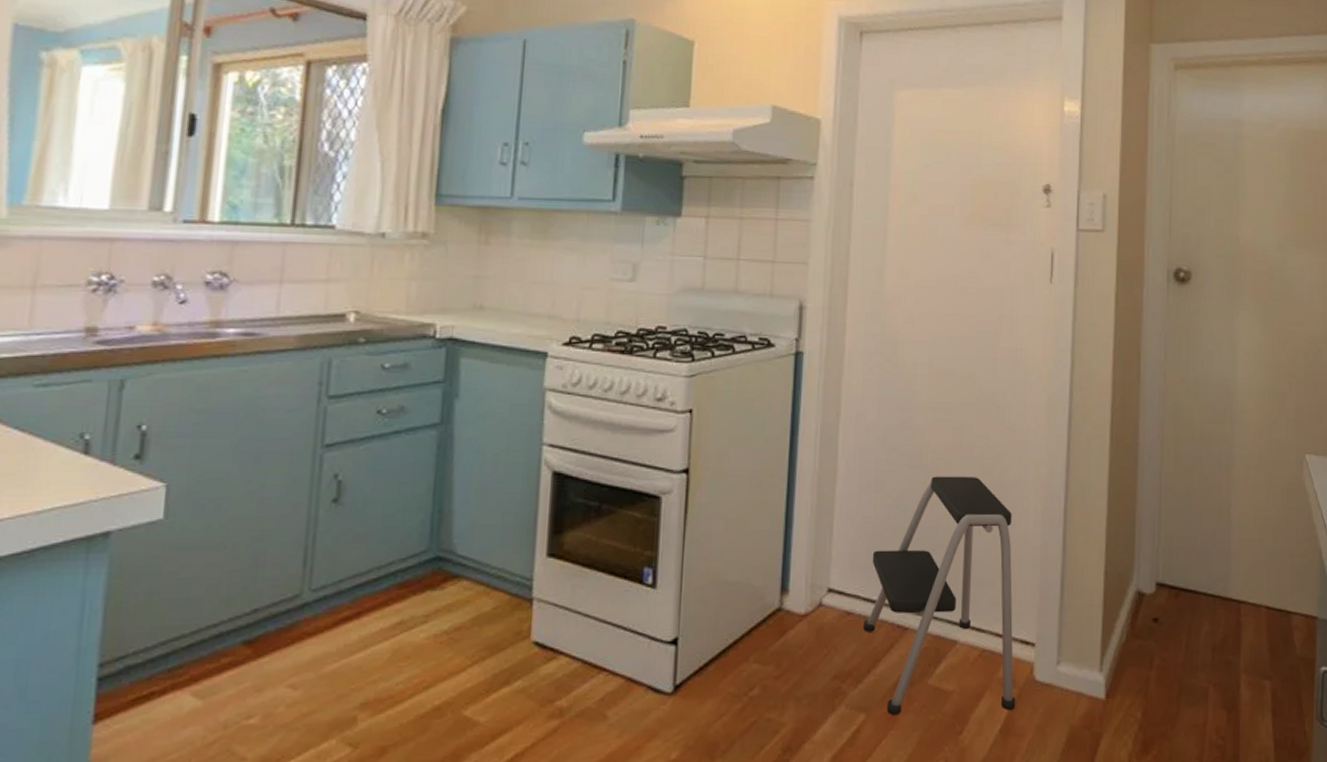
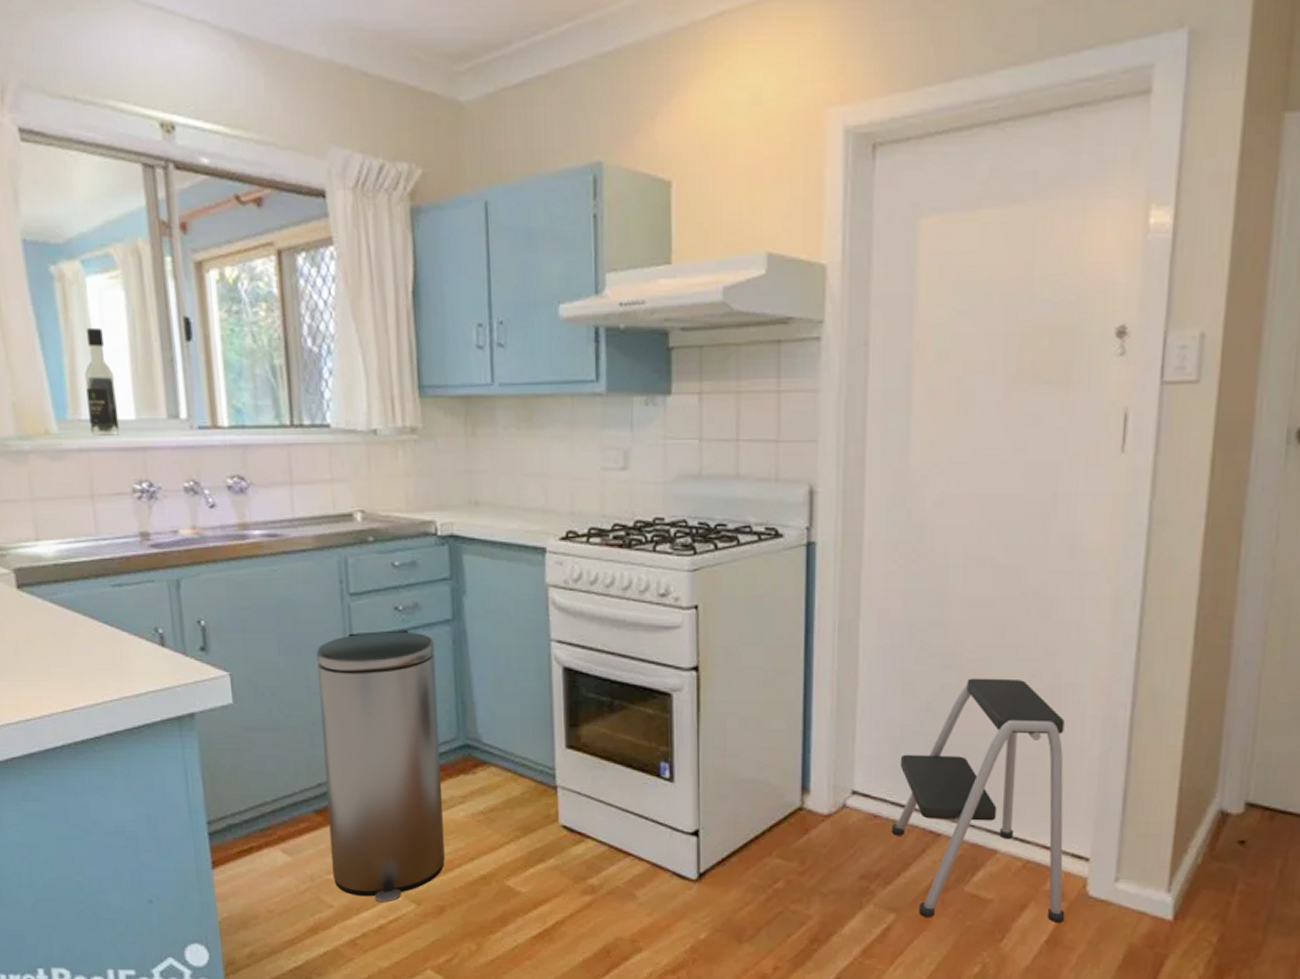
bottle: none [49,114,94,225] -> present [84,327,119,436]
pedal bin: none [253,434,418,749] -> present [315,630,445,903]

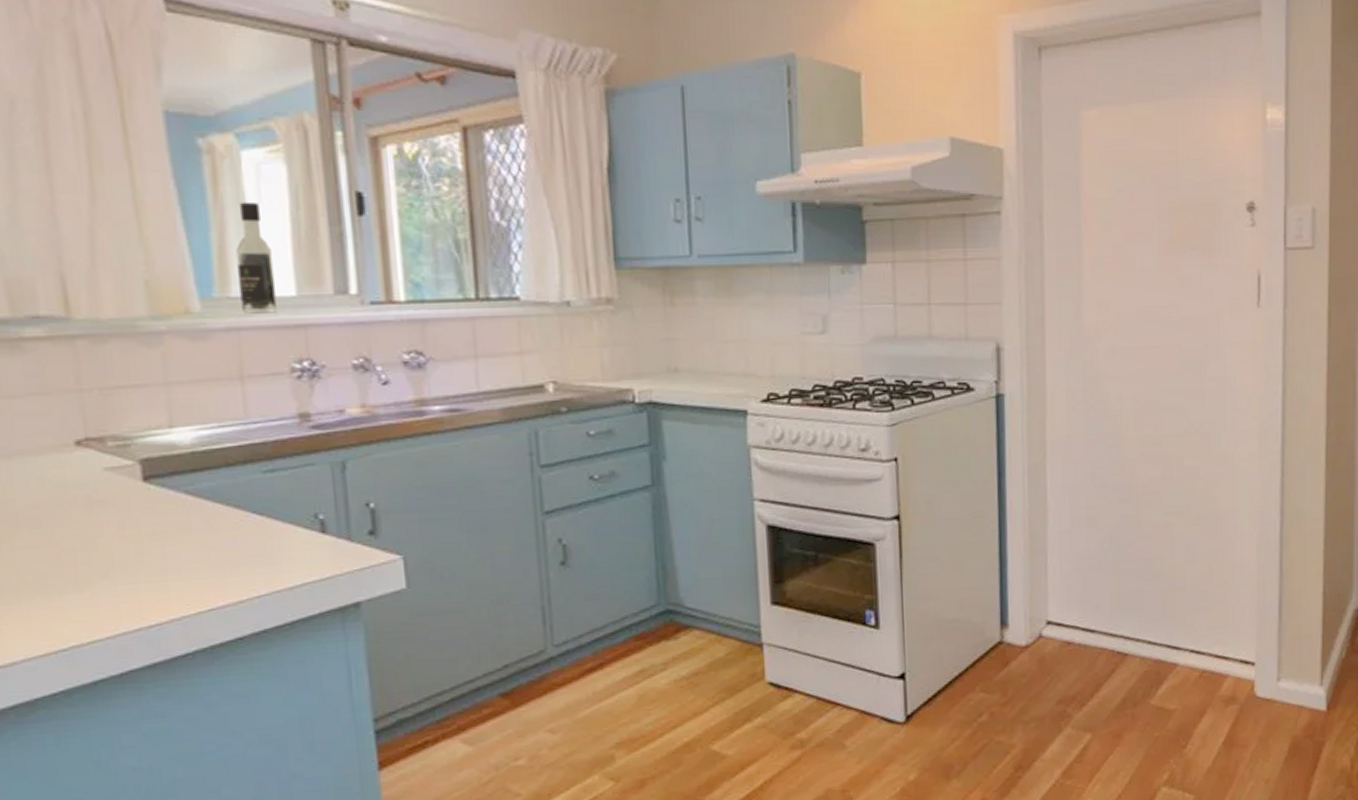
pedal bin: present [315,630,445,903] -> none [502,499,646,784]
step stool: present [892,678,1065,922] -> none [1084,507,1238,733]

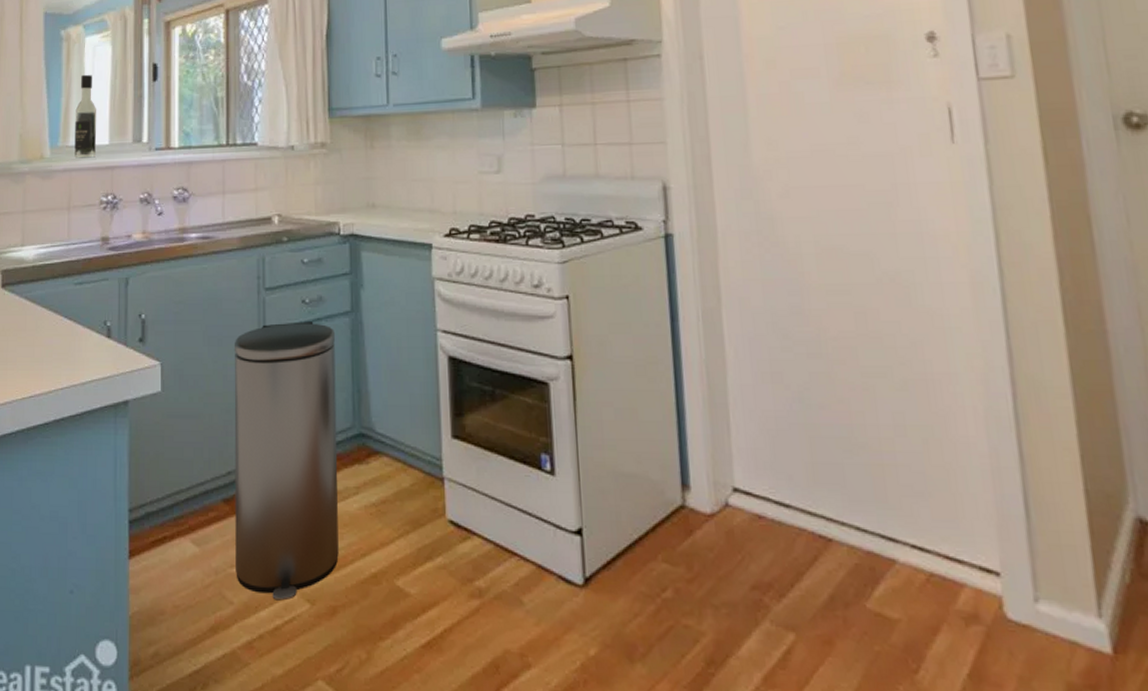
pedal bin: none [502,499,646,784] -> present [234,321,339,601]

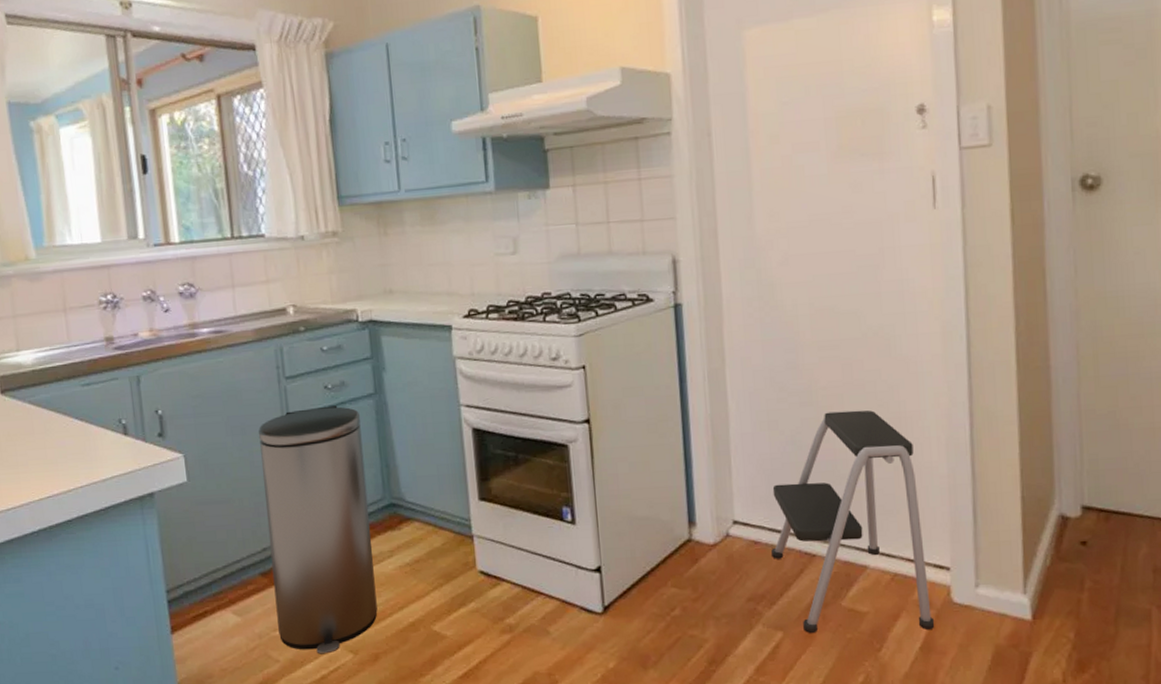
bottle: present [74,74,97,158] -> none [58,168,88,258]
step stool: none [778,367,986,651] -> present [771,410,935,633]

